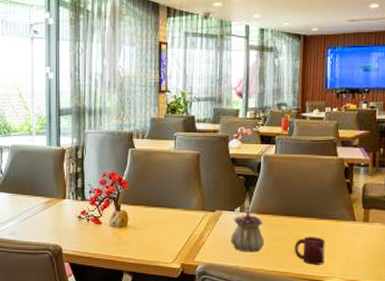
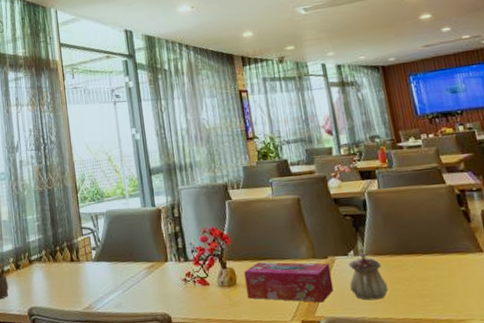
tissue box: none [136,208,216,250] -> present [244,262,334,303]
cup: present [294,237,325,265] -> none [421,274,459,307]

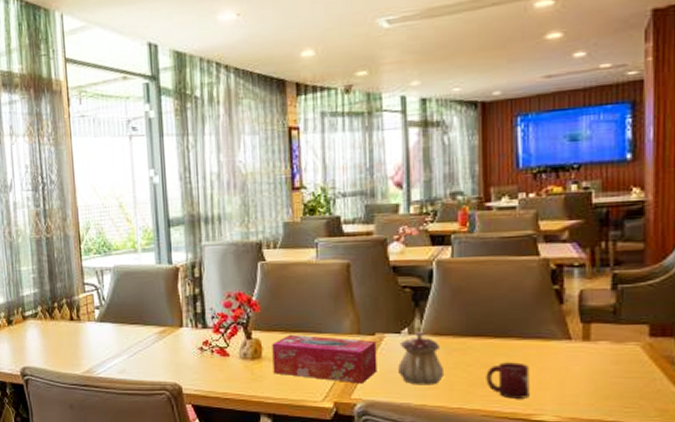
cup: none [421,274,459,307] -> present [486,362,530,399]

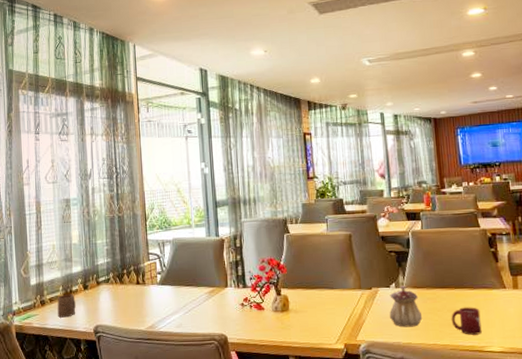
tissue box: present [272,334,377,384] -> none [296,290,375,328]

